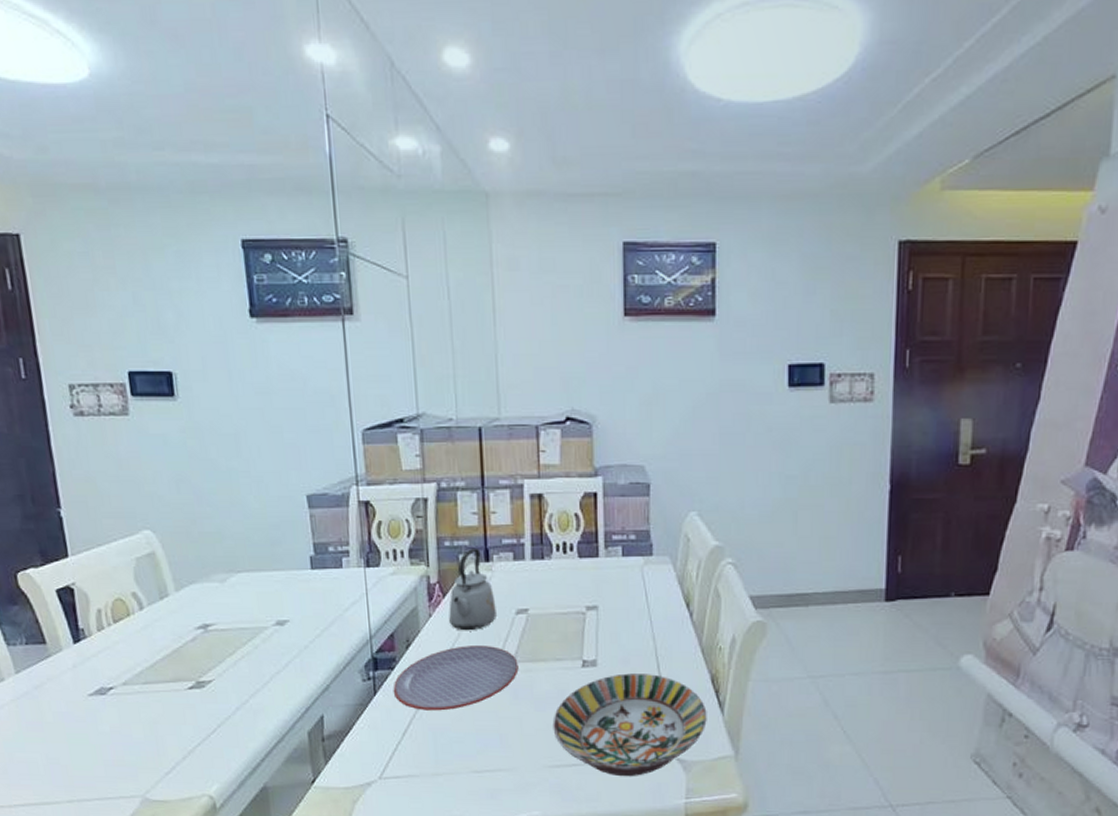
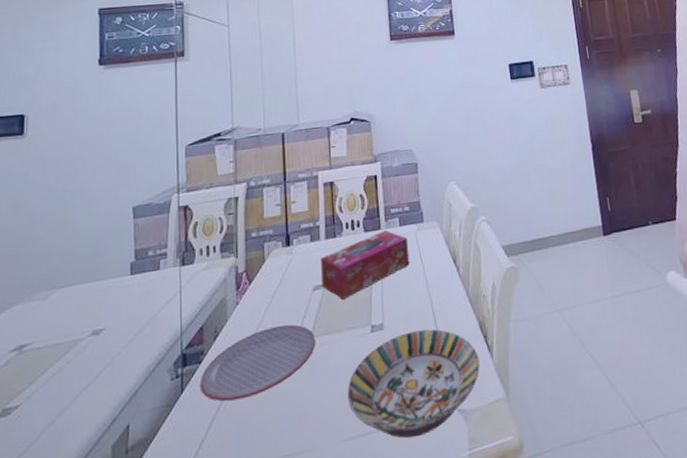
kettle: present [449,547,496,631] -> none [254,234,296,314]
tissue box: none [525,559,632,628] -> present [321,230,410,299]

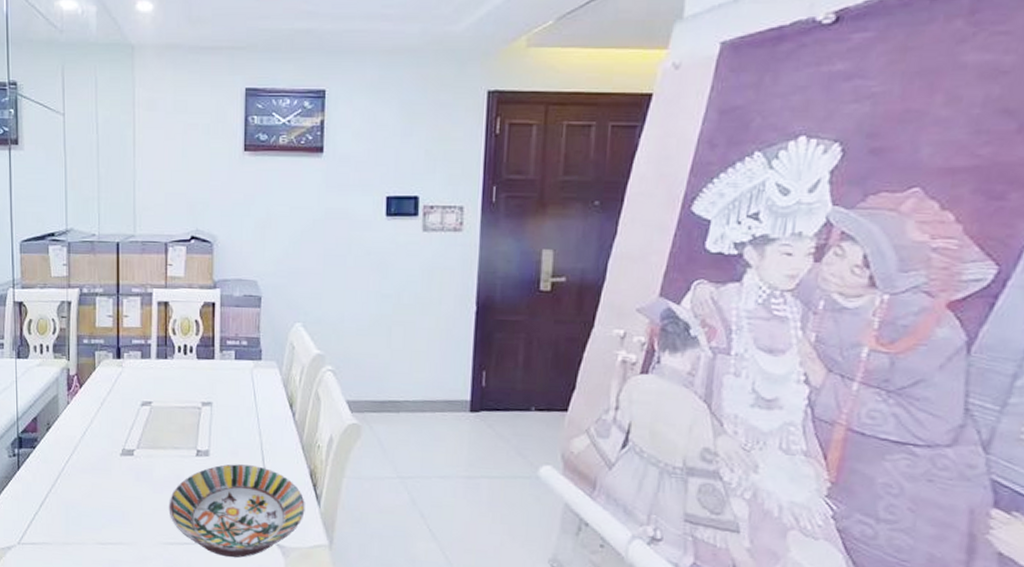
plate: present [199,324,316,402] -> none [34,431,141,487]
tissue box: present [321,230,410,299] -> none [150,361,243,420]

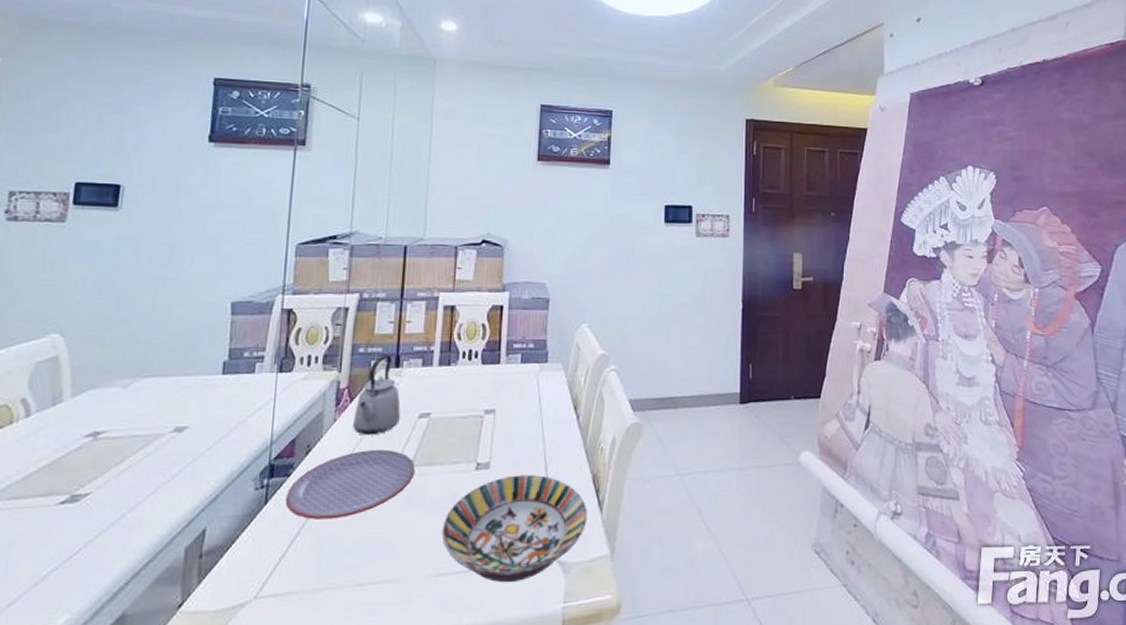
plate: none [34,431,141,487] -> present [285,450,415,520]
kettle: none [84,346,124,419] -> present [353,354,401,435]

